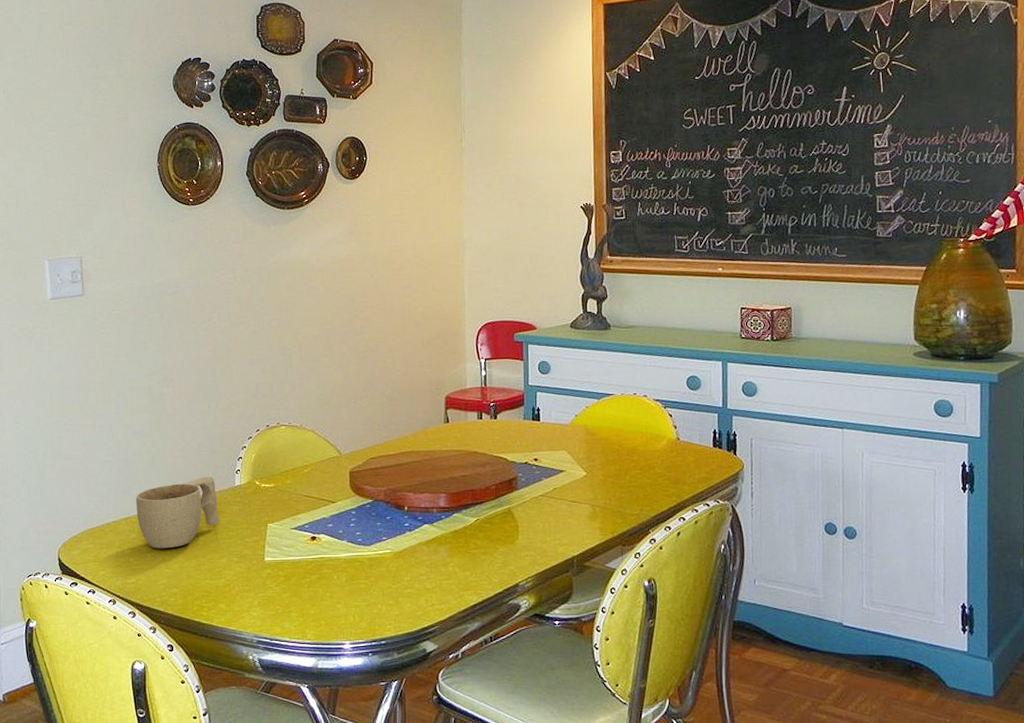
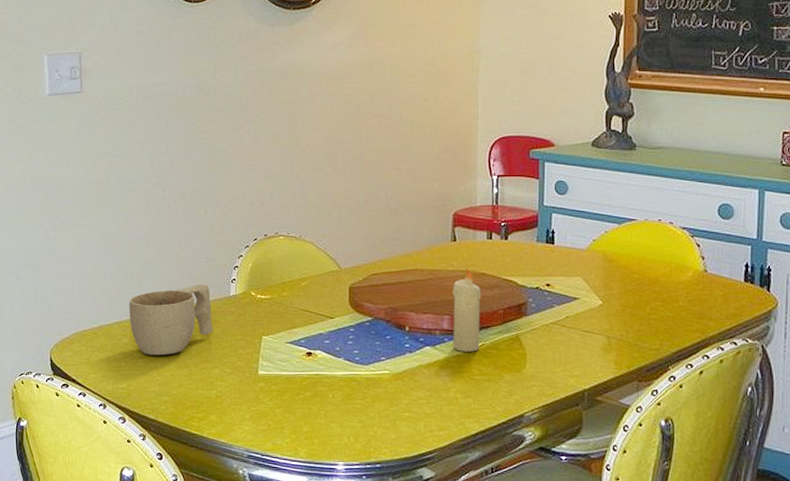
candle: none [447,448,475,527] -> present [452,268,481,352]

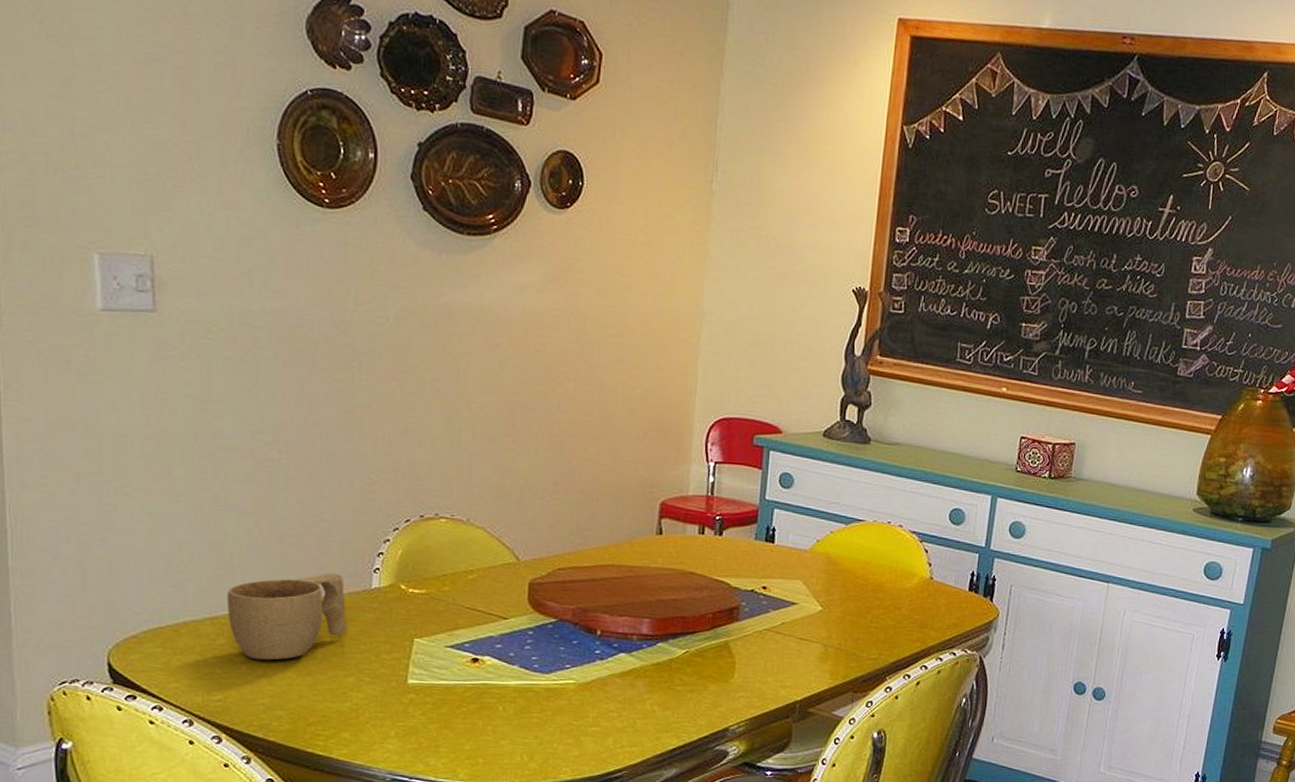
candle: present [452,268,481,352] -> none [652,566,689,660]

